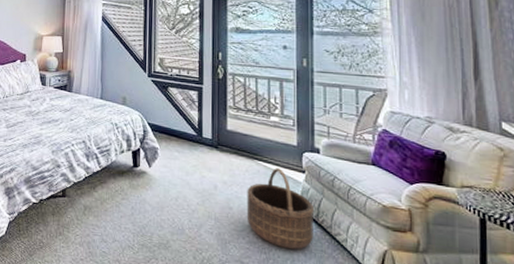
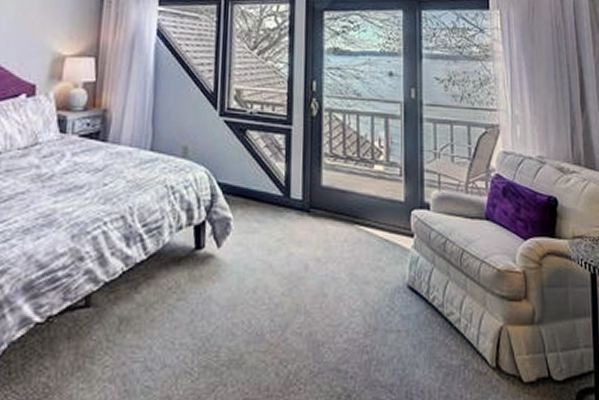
basket: present [246,168,313,250] -> none [345,233,423,343]

